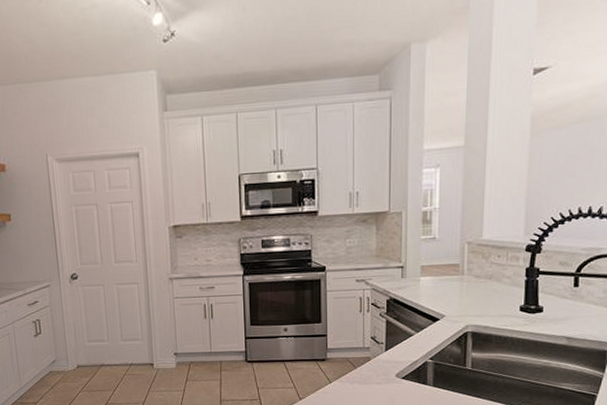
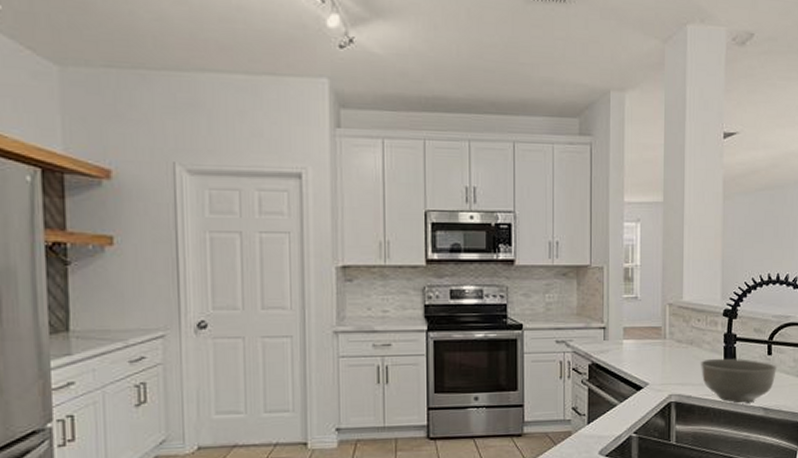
bowl: none [499,291,583,332] -> present [700,358,776,402]

